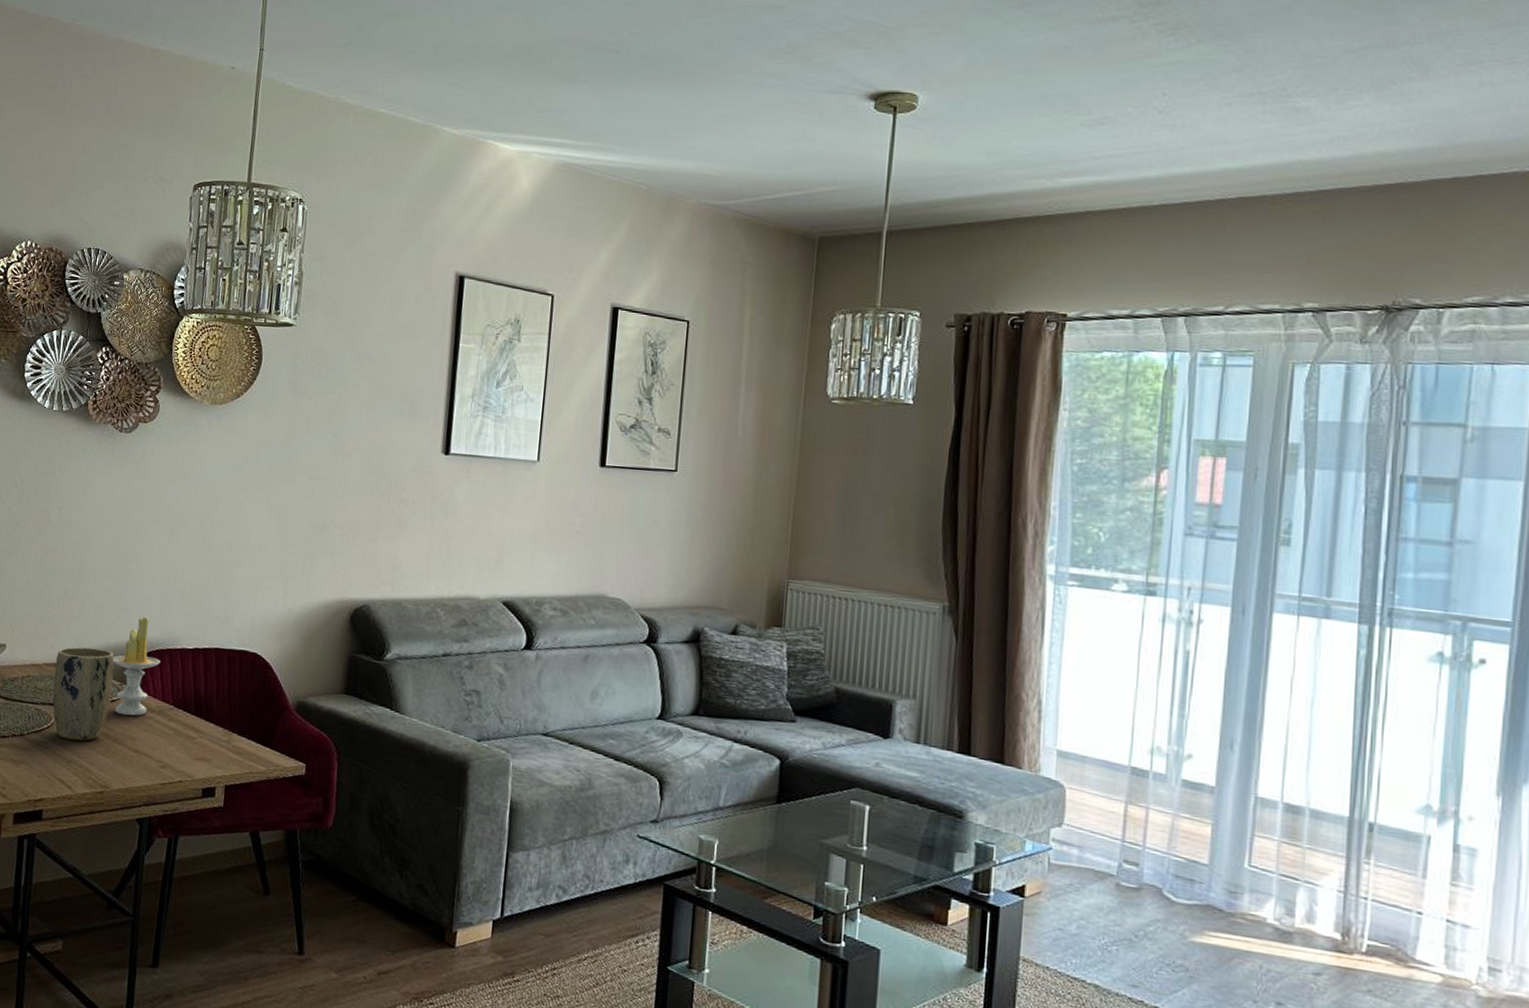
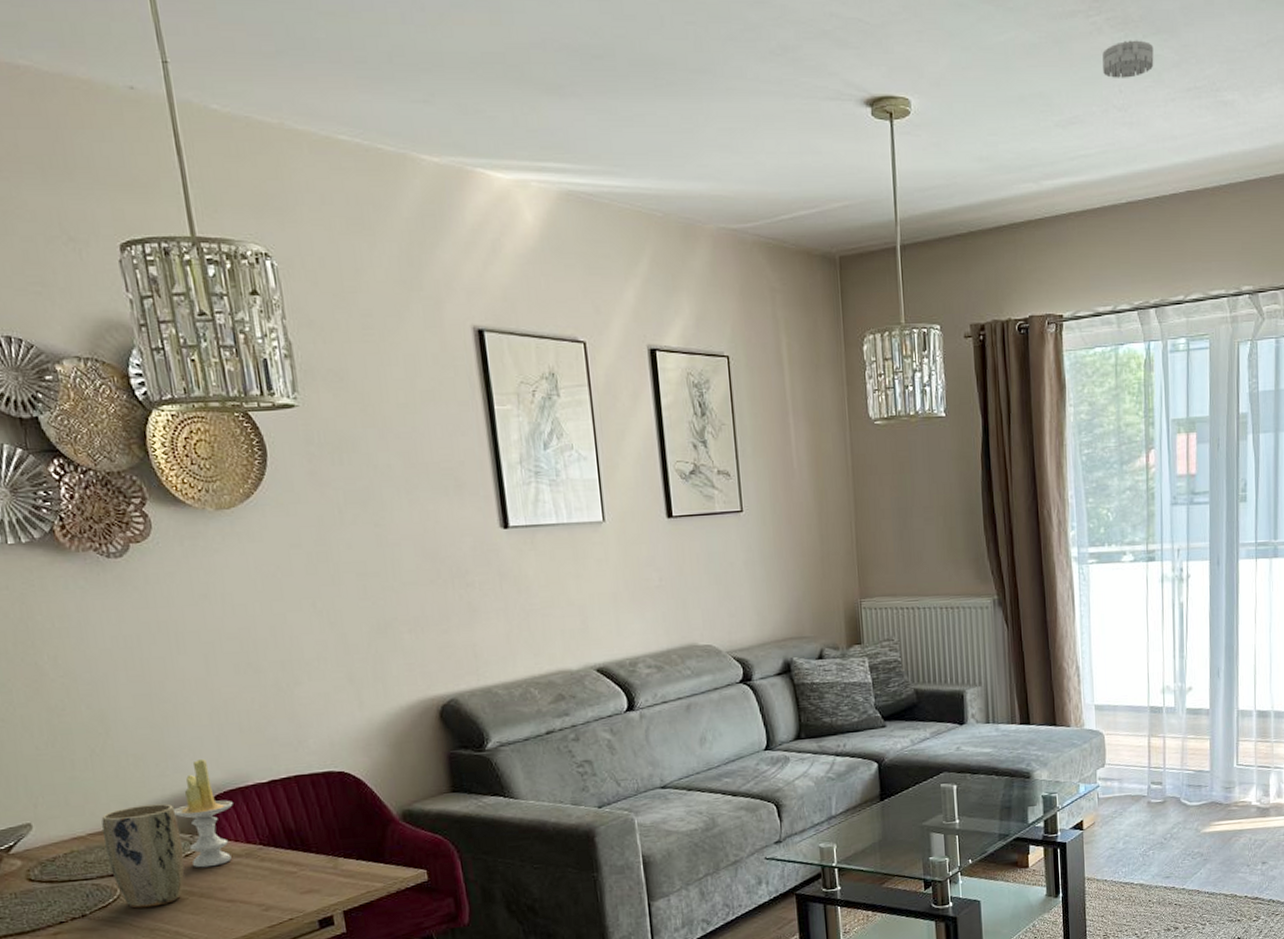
smoke detector: none [1144,44,1210,81] -> present [1102,40,1154,78]

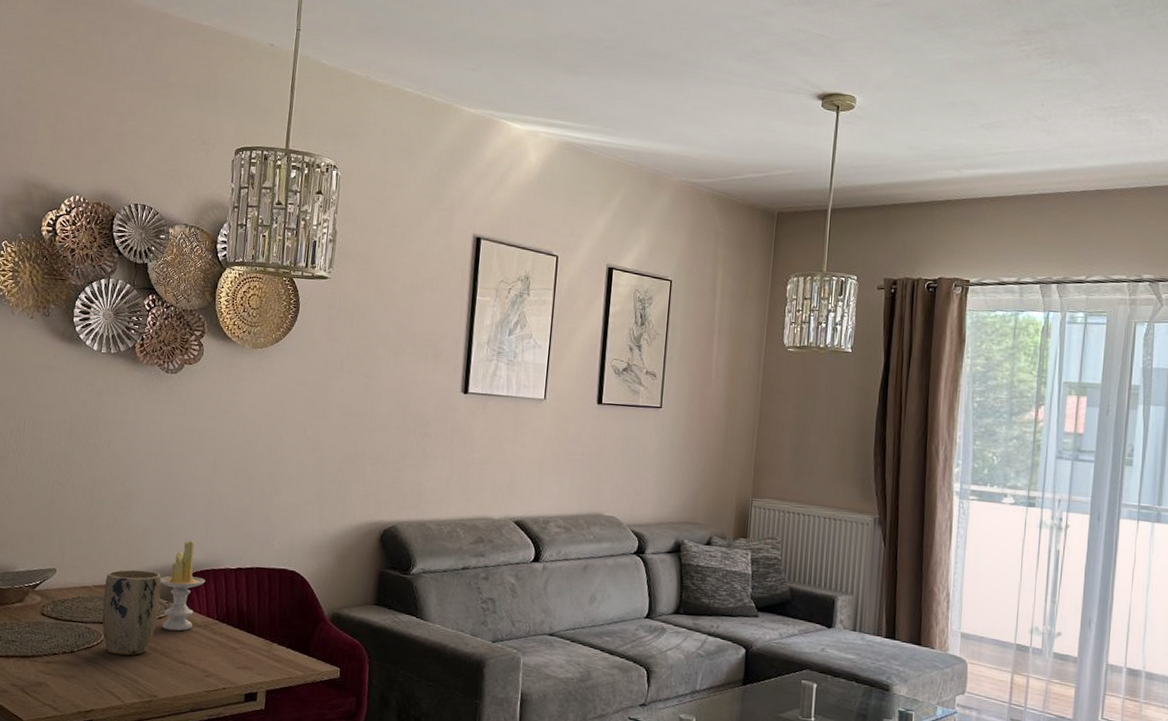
smoke detector: present [1102,40,1154,78] -> none [1028,66,1076,95]

